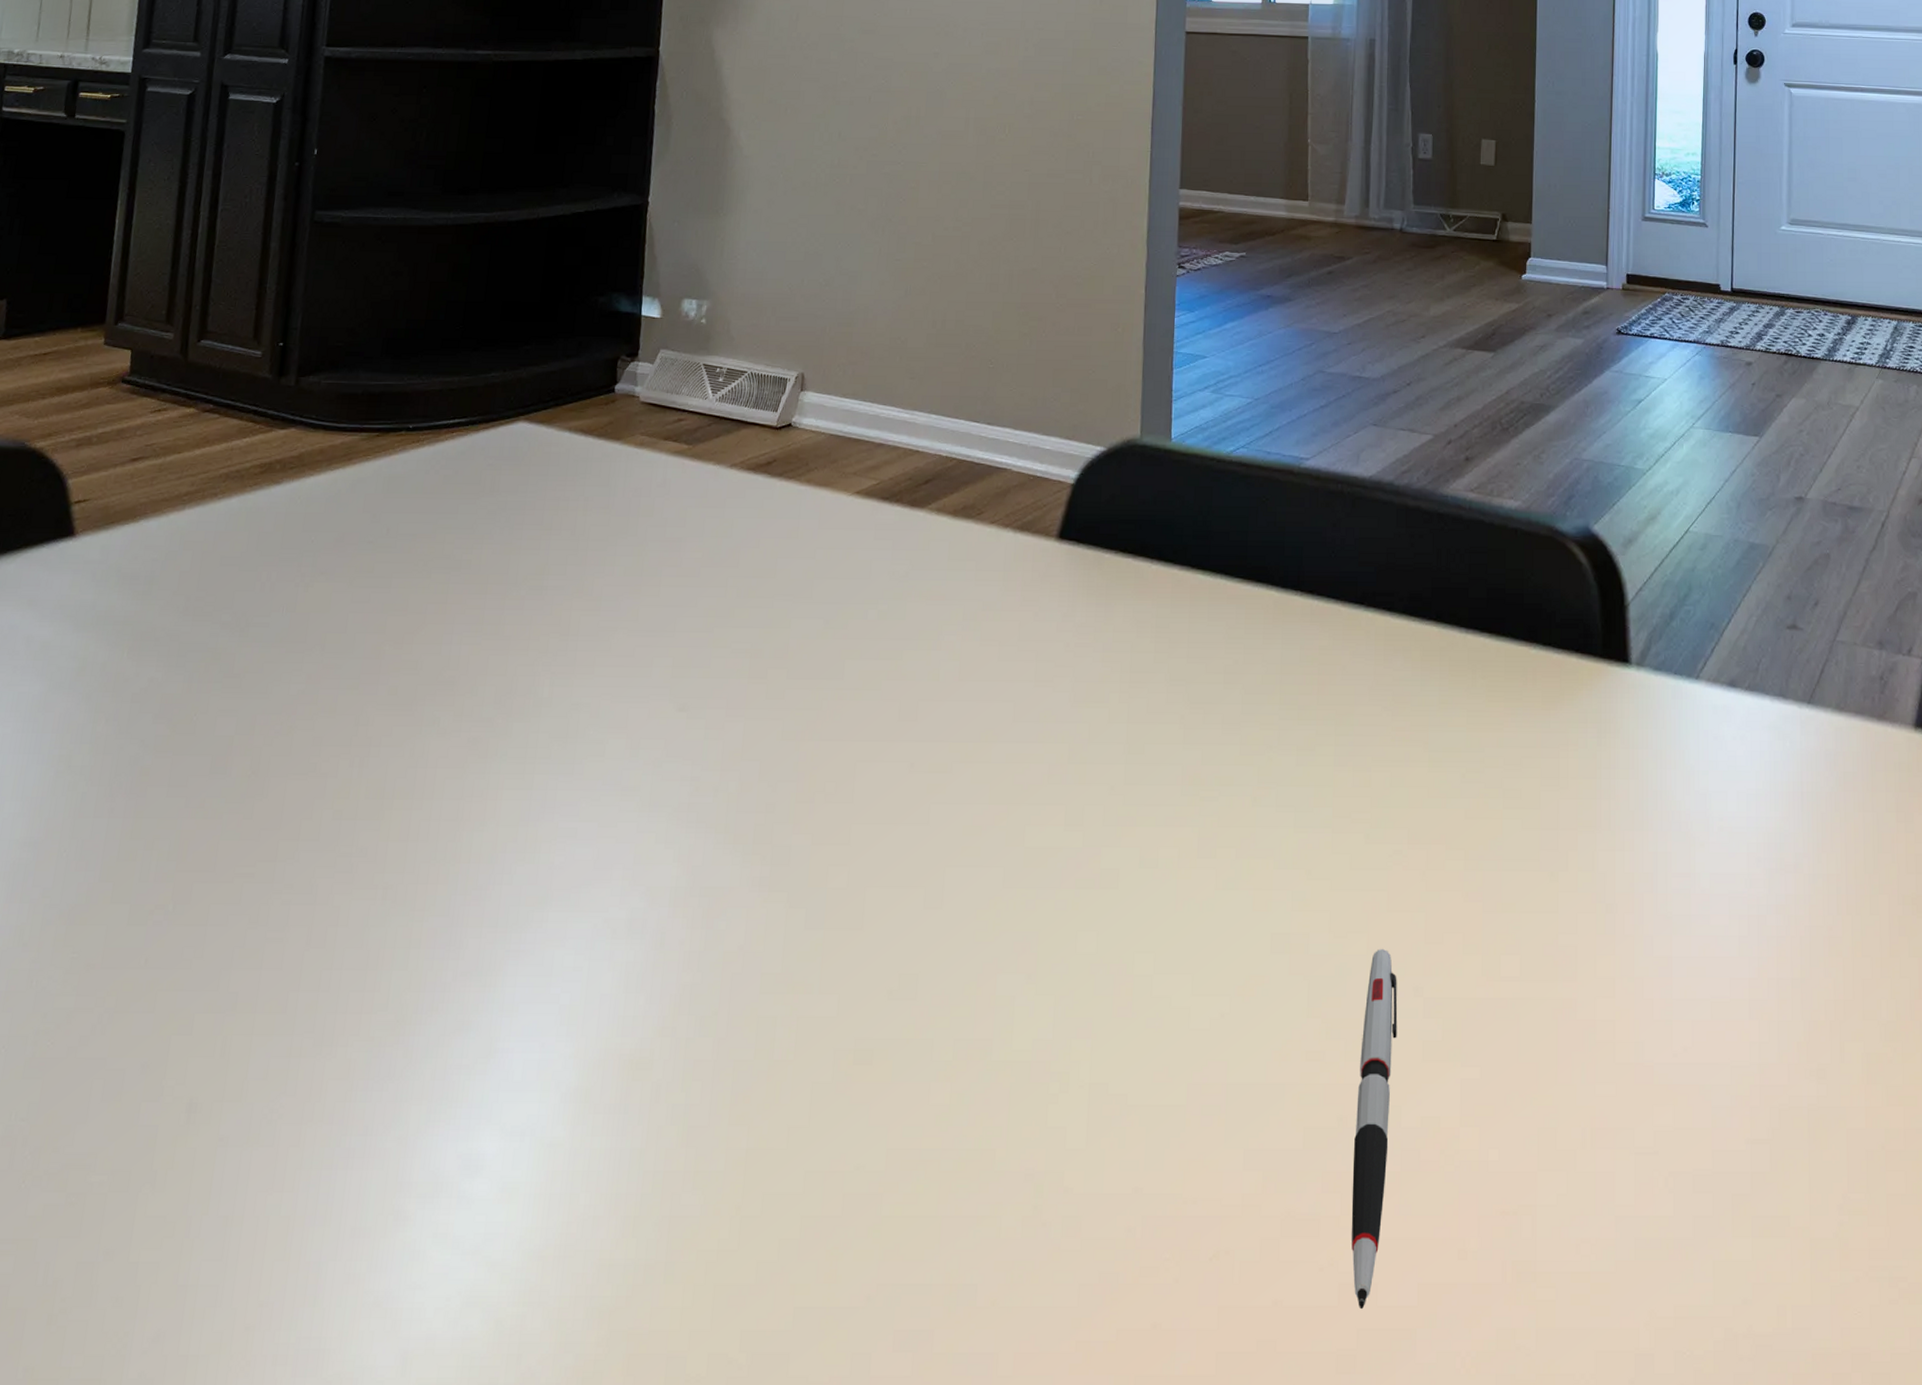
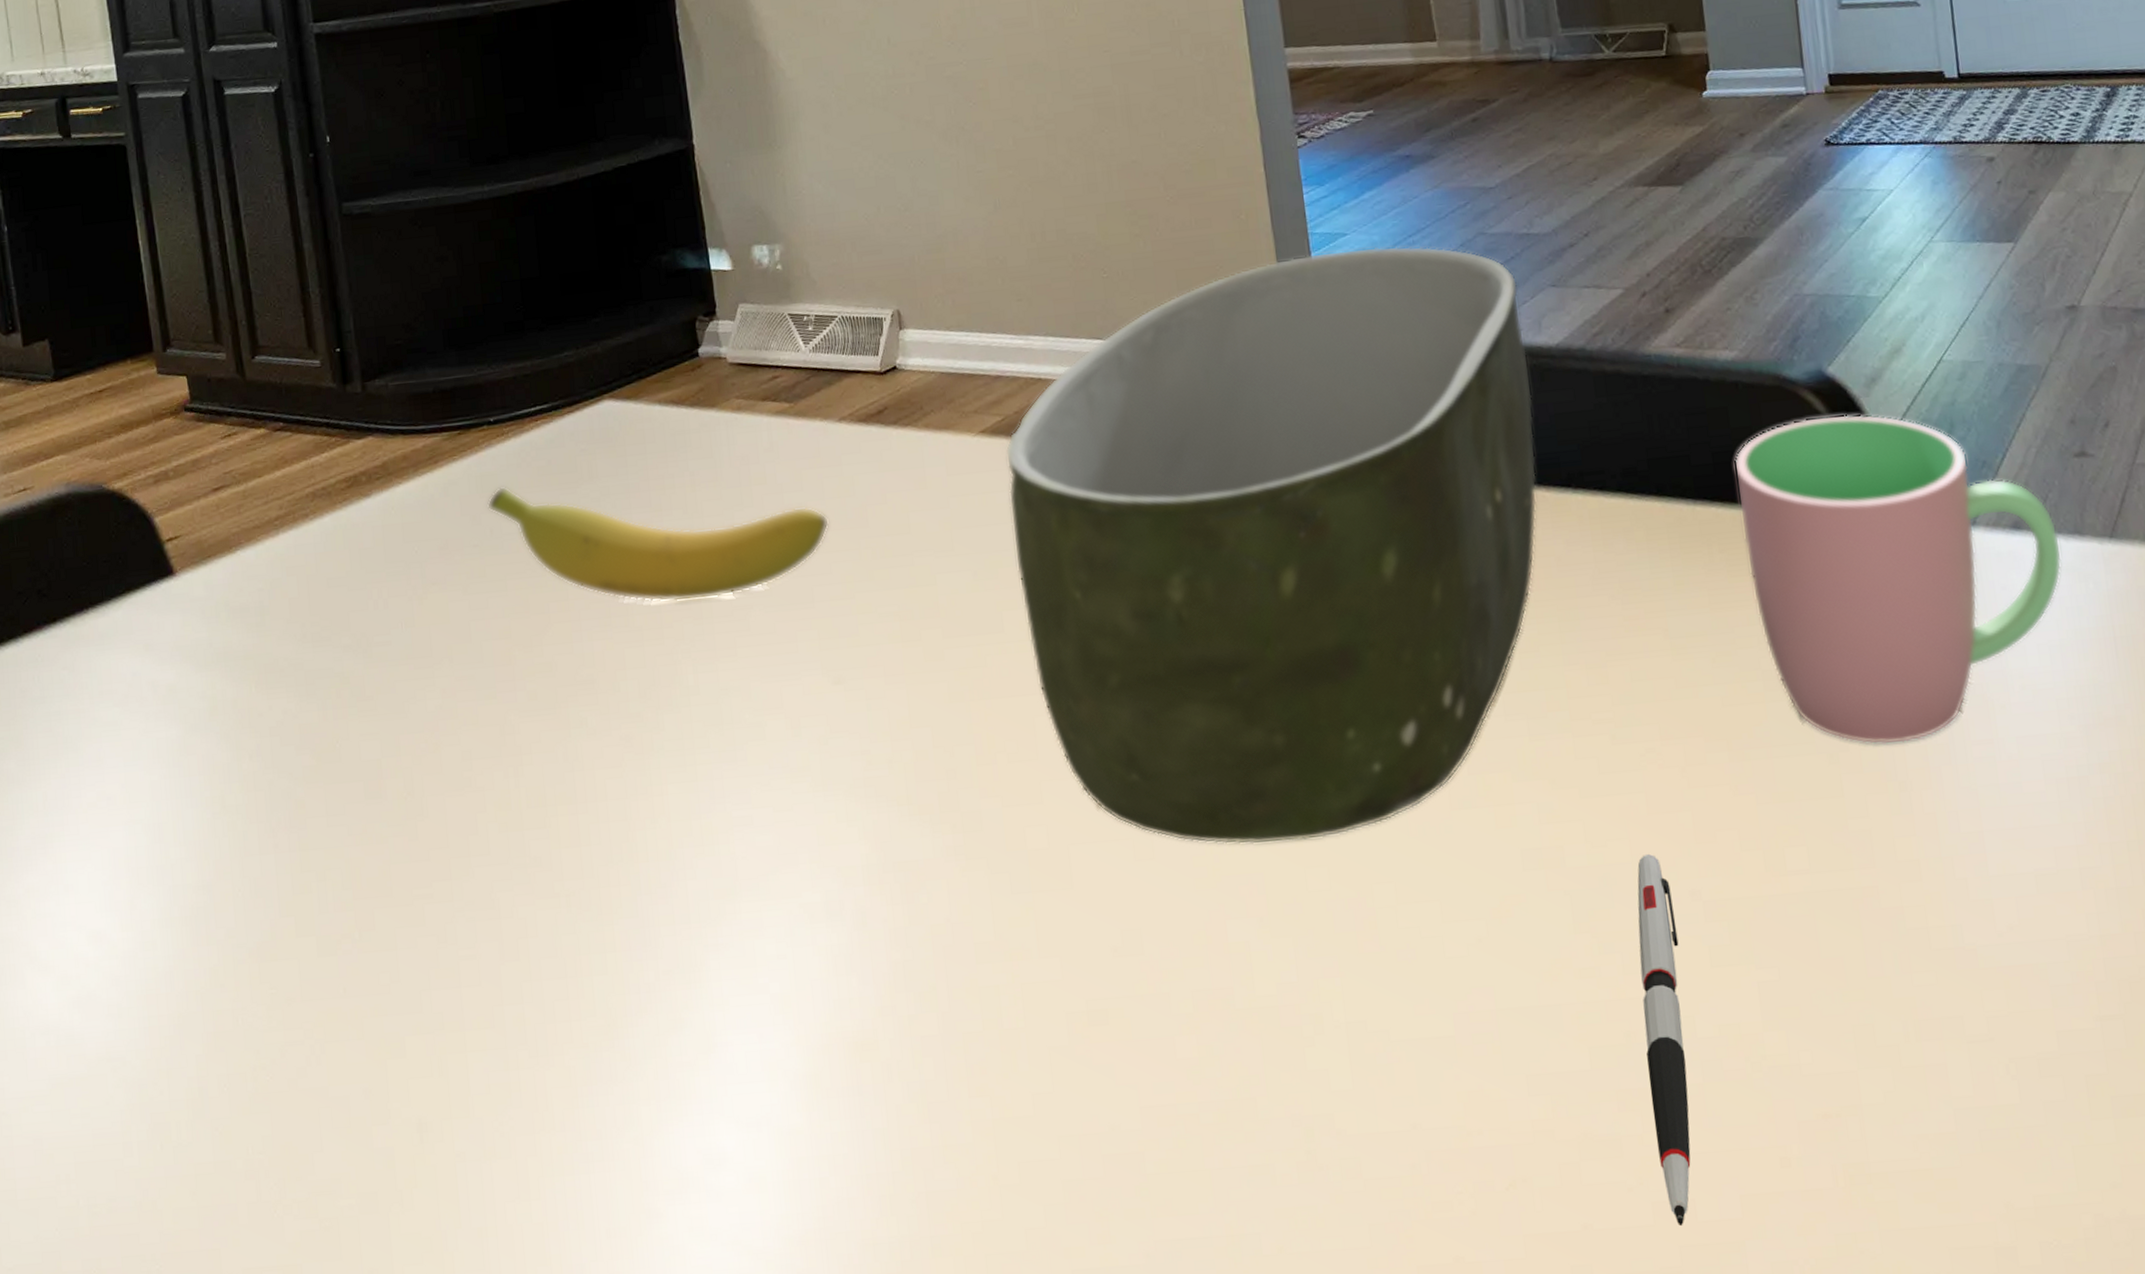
banana: none [389,489,704,618] -> present [487,486,830,602]
bowl: none [865,370,1345,905] -> present [1005,246,1537,845]
cup: none [1504,567,1767,869] -> present [1734,414,2062,745]

